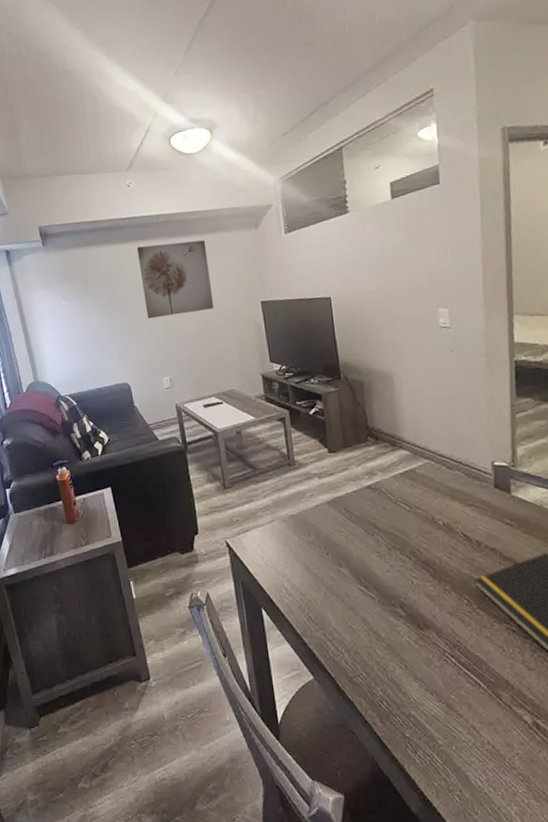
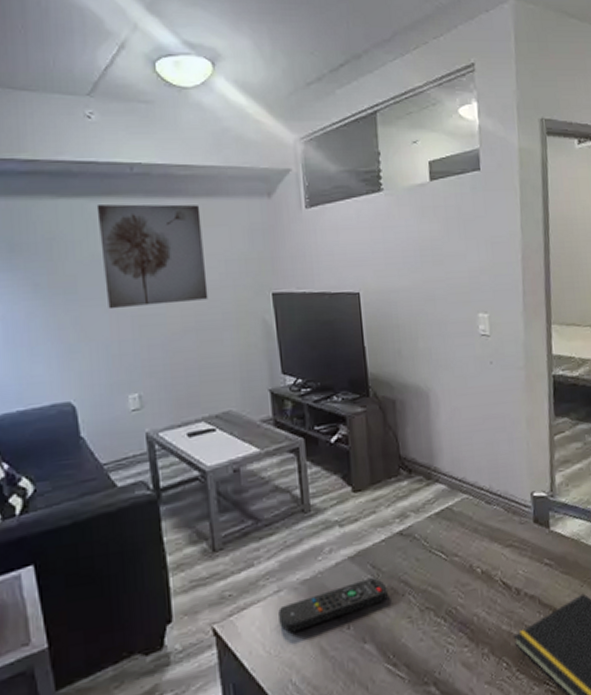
remote control: none [273,519,359,552] -> present [278,577,388,634]

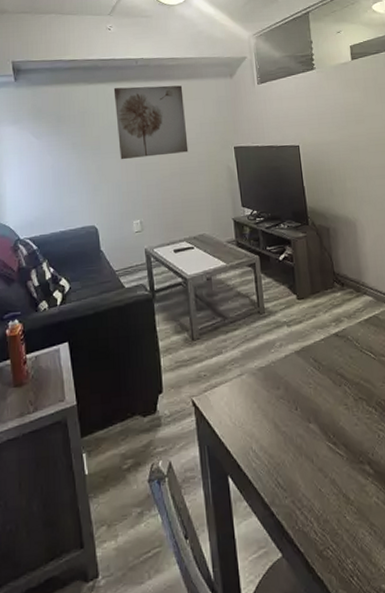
remote control: present [278,577,388,634] -> none [241,369,328,410]

